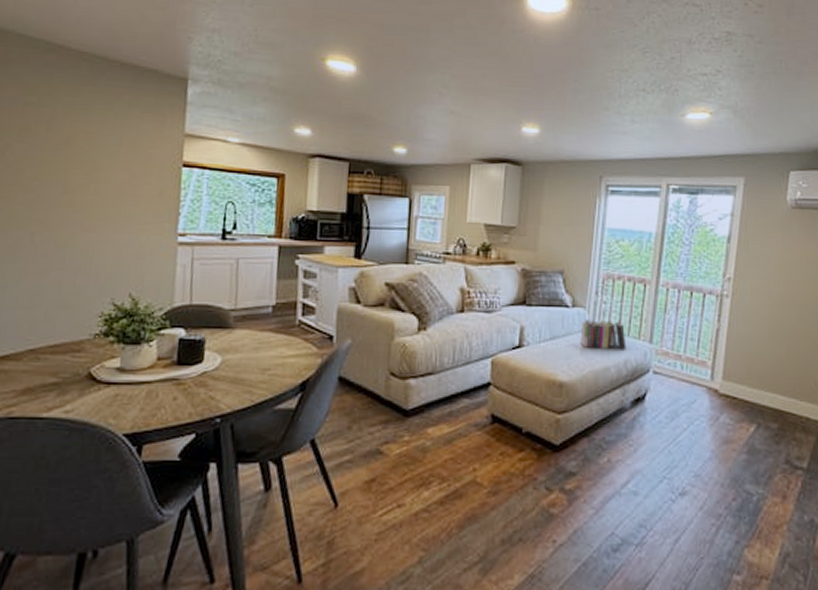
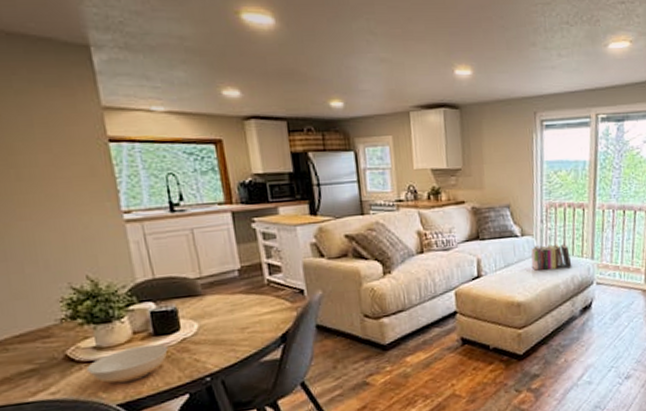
bowl: none [104,373,187,412] -> present [86,344,168,383]

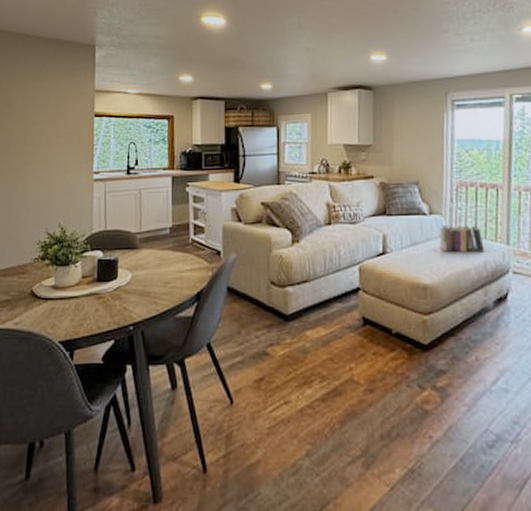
bowl: present [86,344,168,383] -> none [43,289,105,322]

